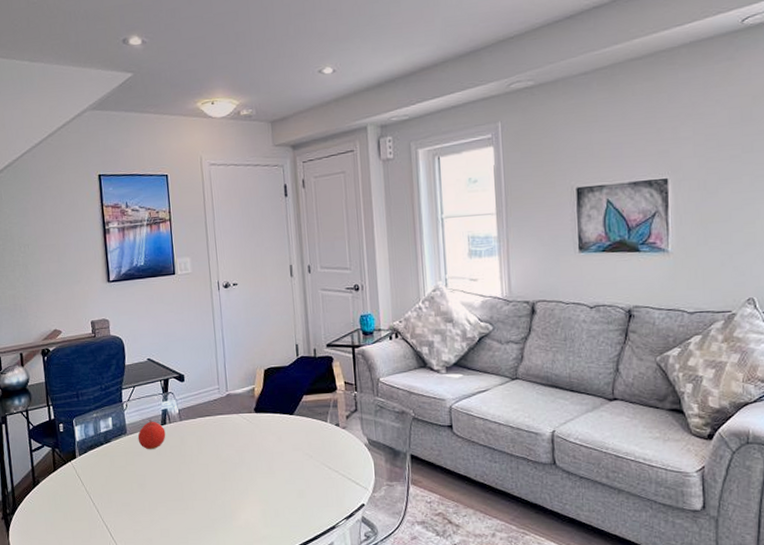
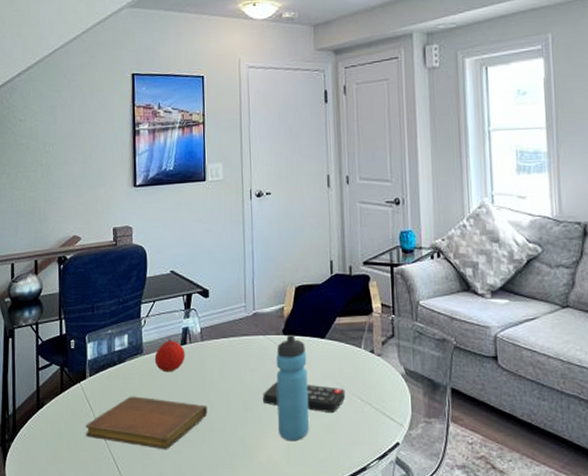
notebook: none [79,472,189,518] -> present [85,396,208,450]
remote control: none [239,454,315,480] -> present [263,381,346,412]
water bottle: none [249,413,282,506] -> present [276,335,309,442]

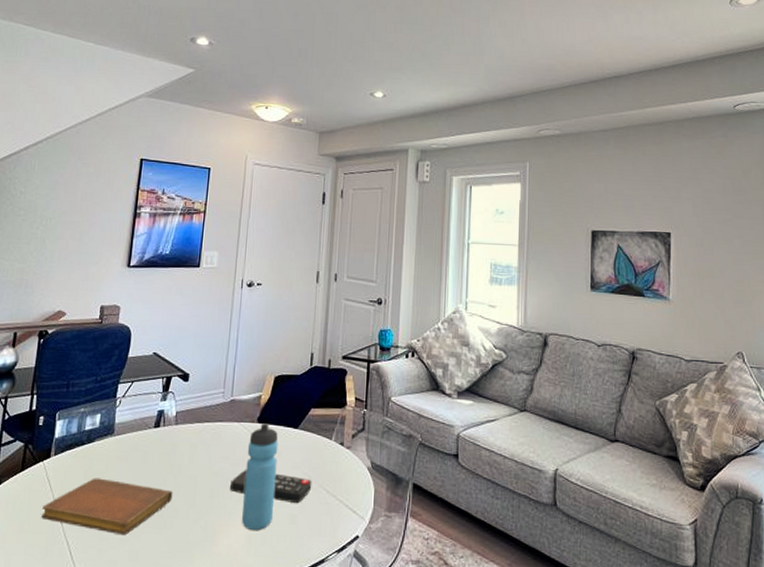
fruit: present [154,339,185,373] -> none [125,420,158,455]

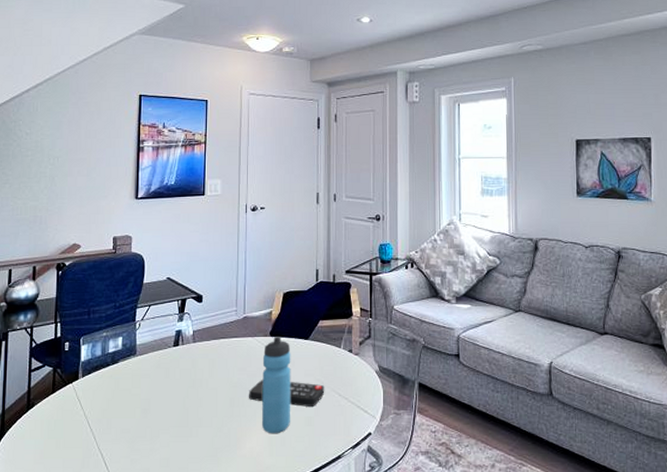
notebook: present [41,478,173,536] -> none [75,395,196,446]

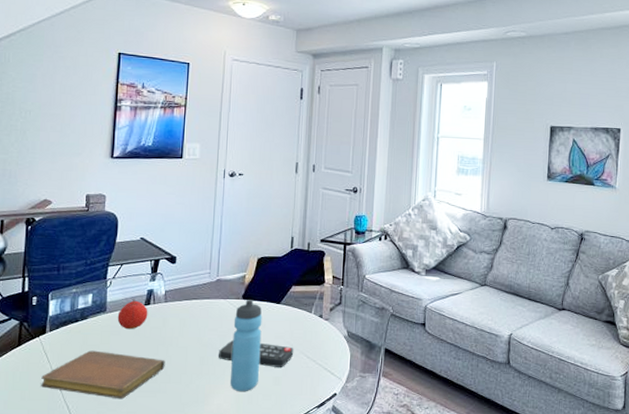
notebook: none [75,395,196,446] -> present [41,350,165,400]
fruit: none [147,341,177,372] -> present [117,299,148,330]

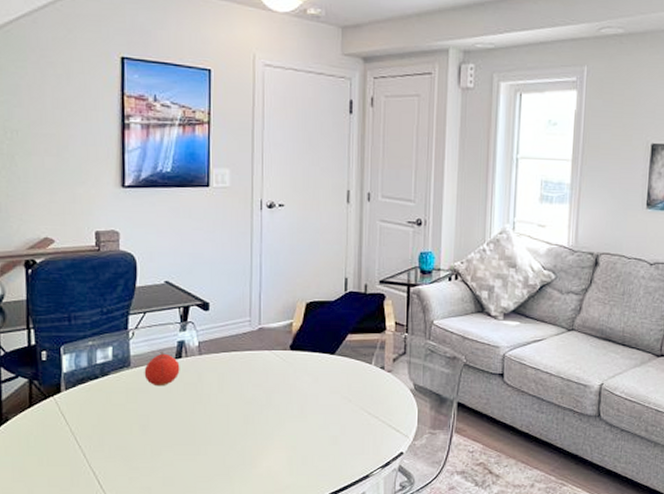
notebook: present [41,350,165,400] -> none [60,410,204,464]
remote control: present [219,339,294,367] -> none [266,395,353,425]
water bottle: present [230,300,262,392] -> none [281,351,315,453]

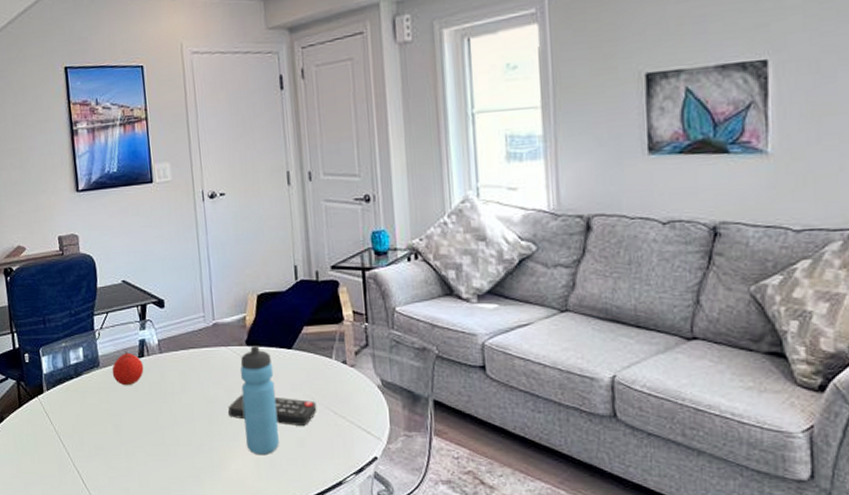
remote control: none [266,395,353,425] -> present [228,394,317,426]
water bottle: none [281,351,315,453] -> present [240,346,279,456]

